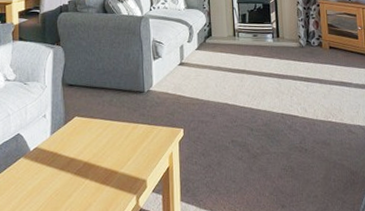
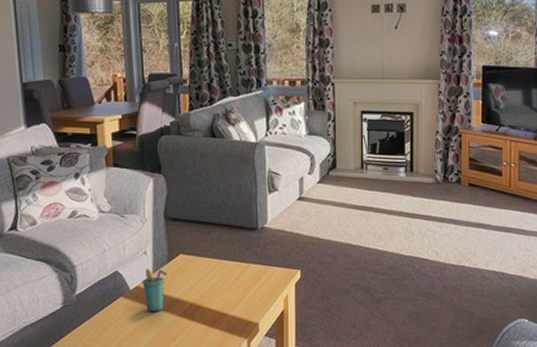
cup: none [41,130,63,172] -> present [142,268,167,312]

